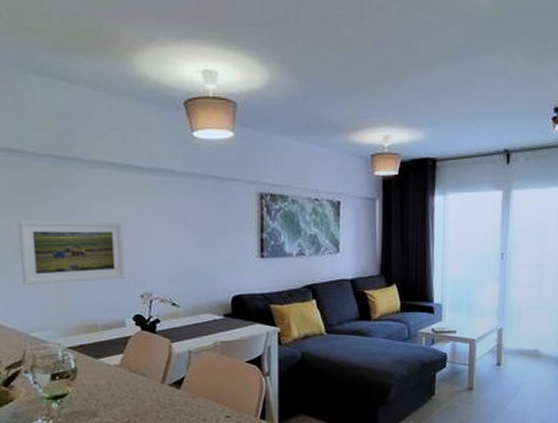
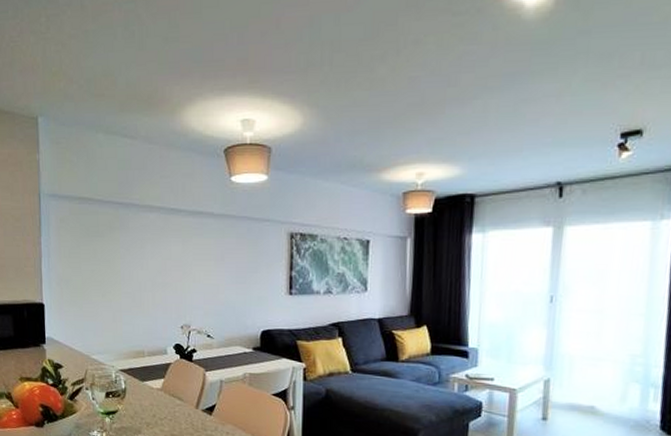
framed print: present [18,219,125,285] -> none [86,257,168,314]

